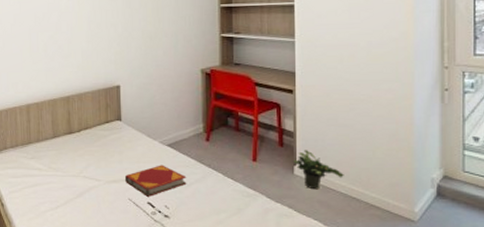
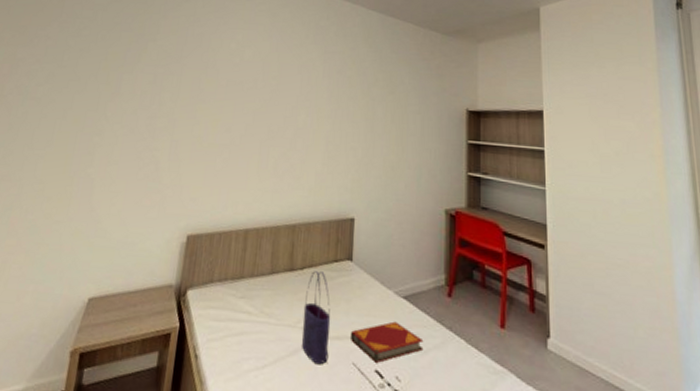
tote bag: none [84,132,109,202] -> present [301,271,331,365]
potted plant: present [294,150,344,190] -> none [547,319,604,373]

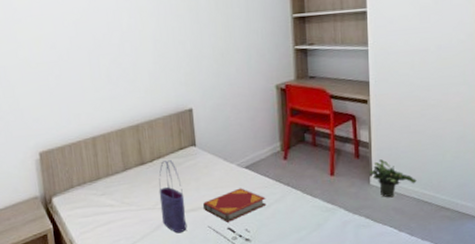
potted plant: none [547,319,604,373] -> present [370,159,417,198]

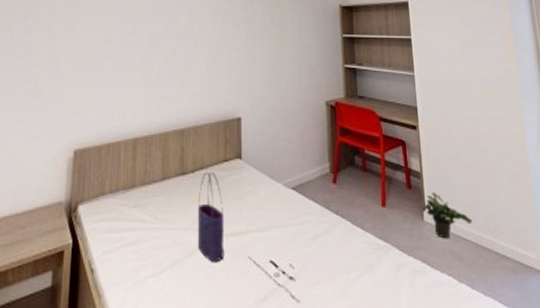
hardback book: present [202,188,267,222] -> none [244,212,314,253]

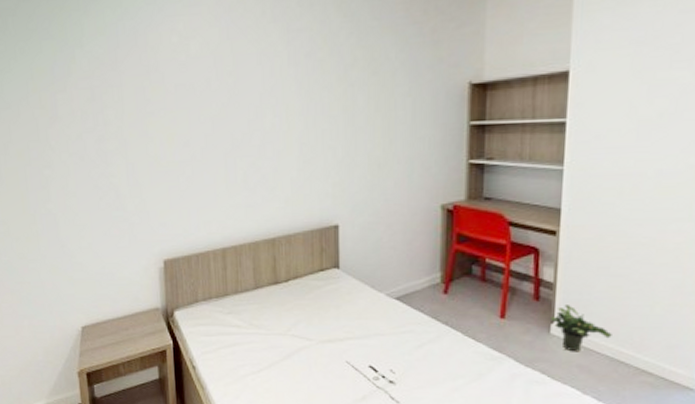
tote bag: present [197,172,225,263] -> none [292,282,322,366]

